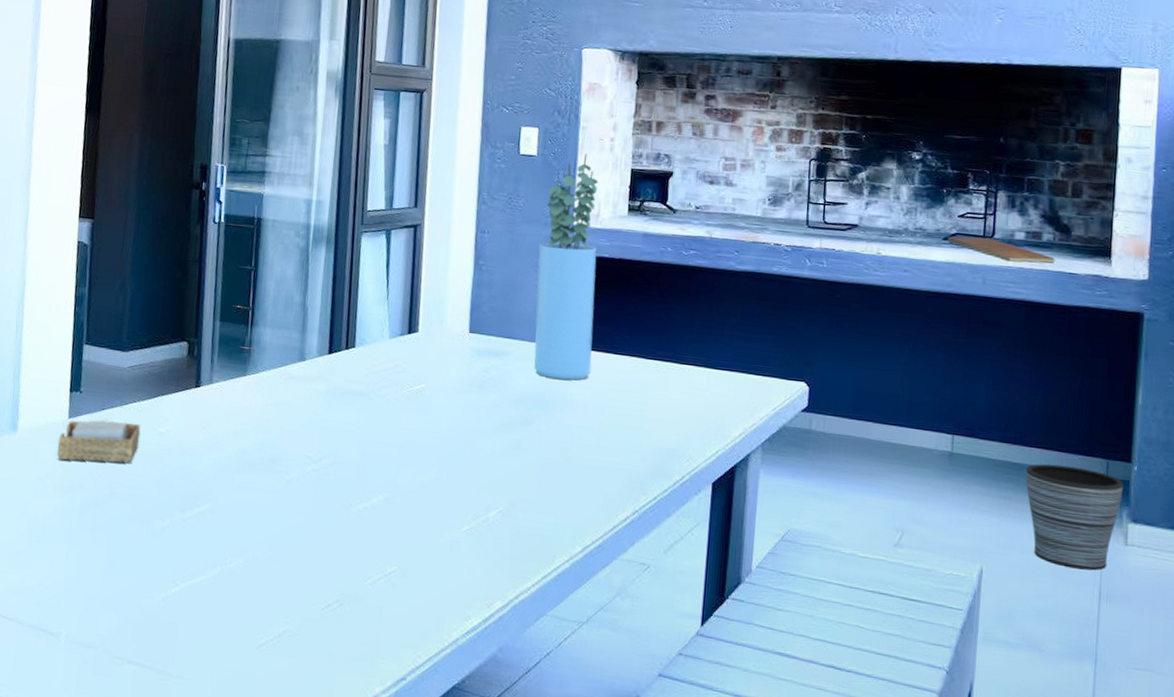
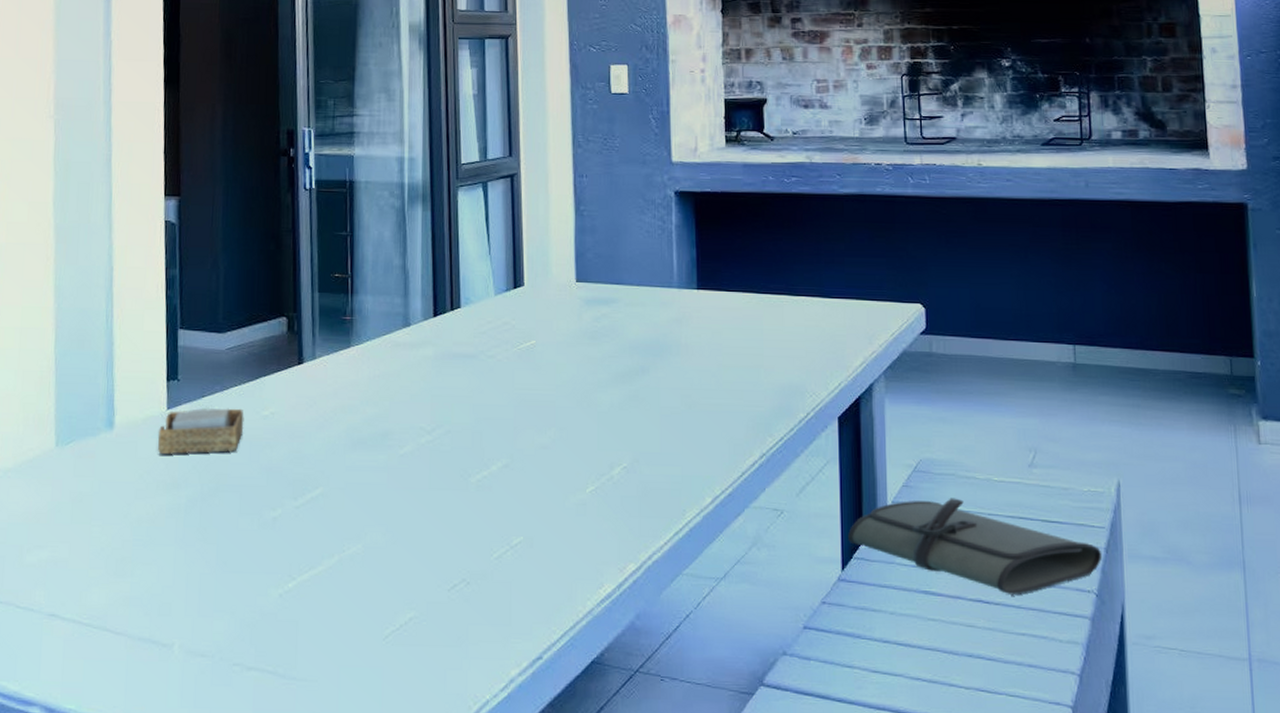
vase: present [534,154,599,381] -> none [639,87,704,322]
tool roll: none [710,567,957,664] -> present [848,498,1102,595]
chopping board: present [947,236,1056,263] -> none [1046,139,1155,162]
planter pot: present [1025,464,1123,570] -> none [1151,366,1249,474]

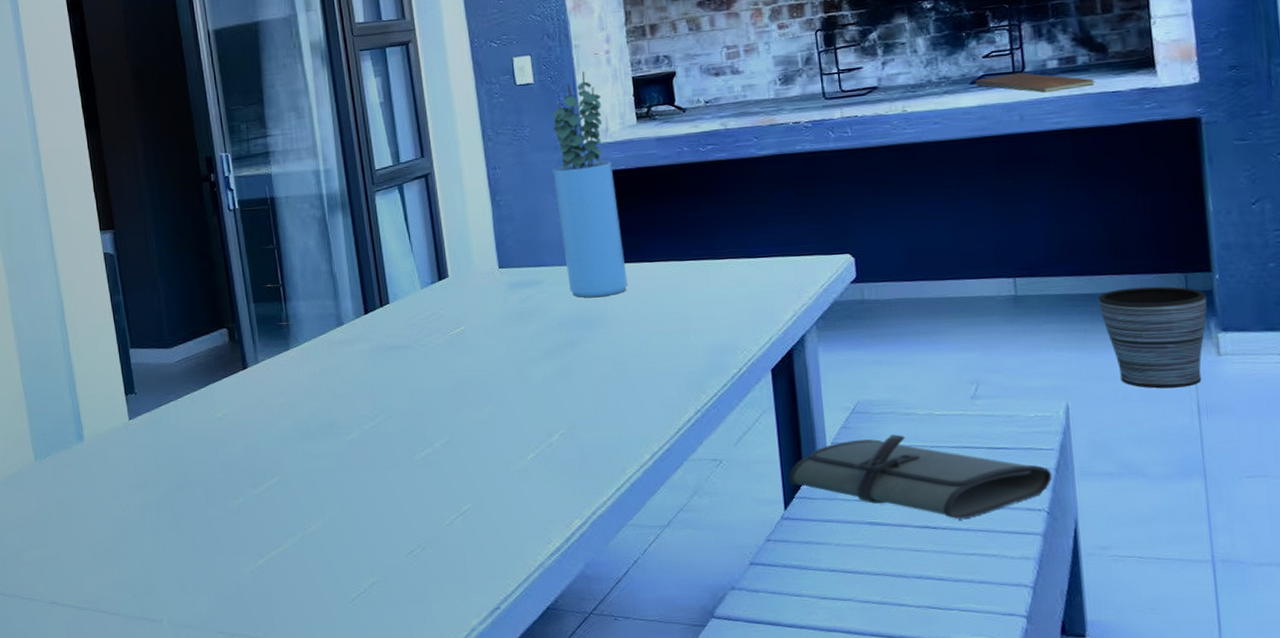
napkin holder: present [157,407,244,454] -> none [123,413,201,459]
vase: none [639,87,704,322] -> present [552,71,628,298]
chopping board: none [1046,139,1155,162] -> present [975,72,1096,93]
planter pot: none [1151,366,1249,474] -> present [1098,286,1207,388]

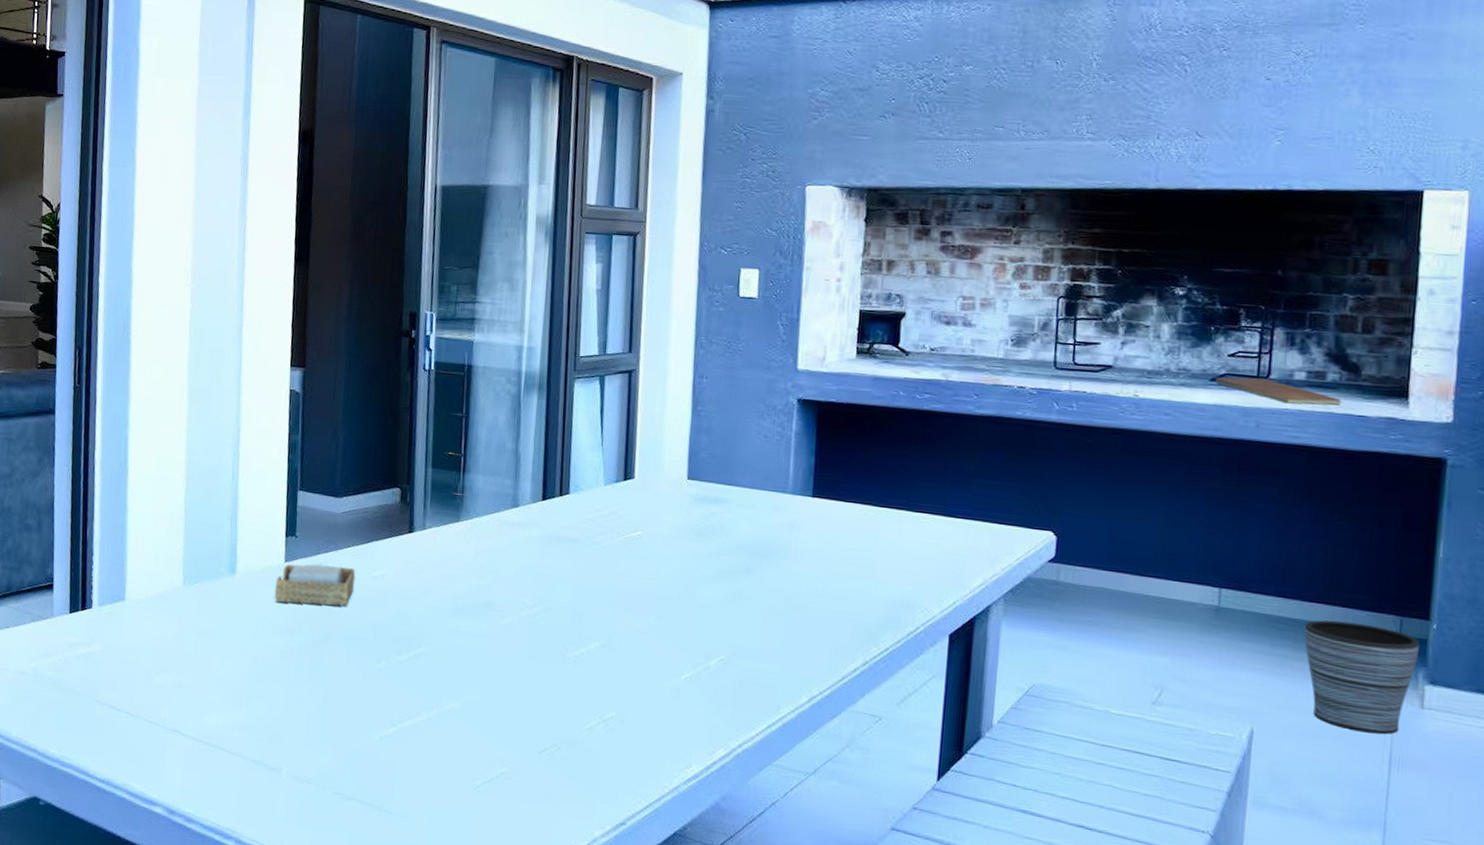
napkin holder: none [123,413,201,459] -> present [275,563,356,606]
vase: present [552,71,628,298] -> none [756,295,825,528]
tool roll: present [789,434,1053,519] -> none [947,722,1224,826]

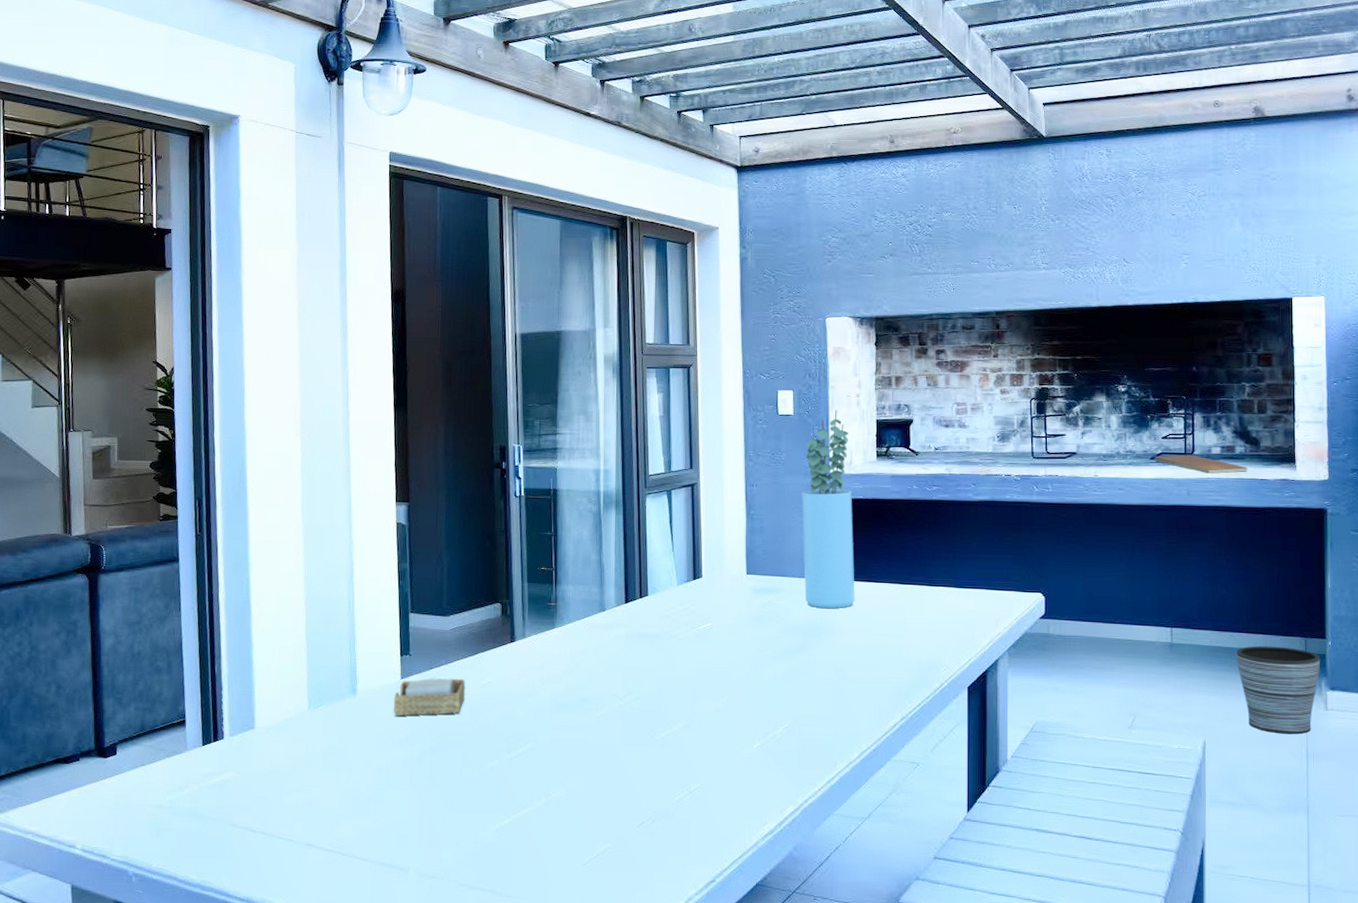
vase: none [756,295,825,528] -> present [801,410,855,608]

